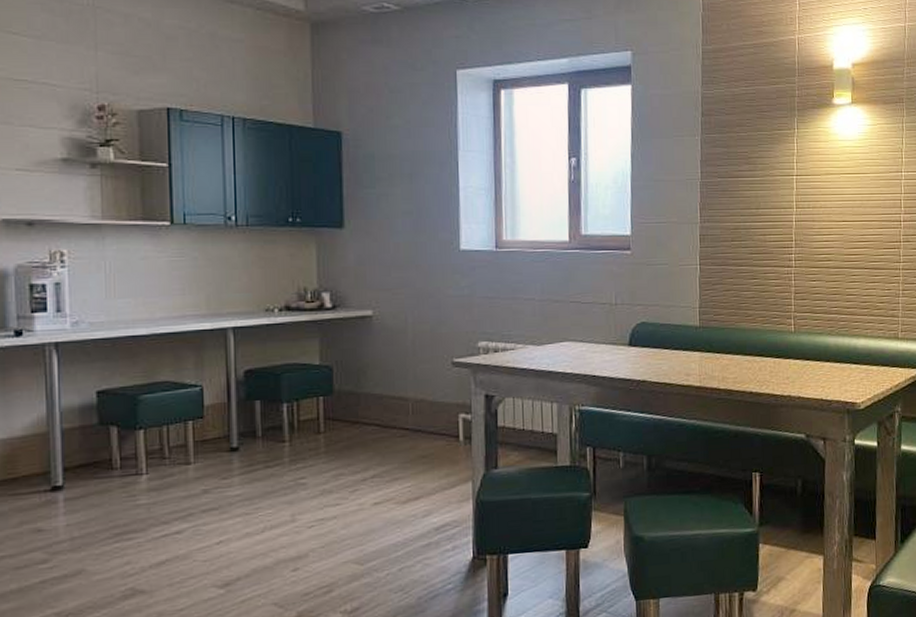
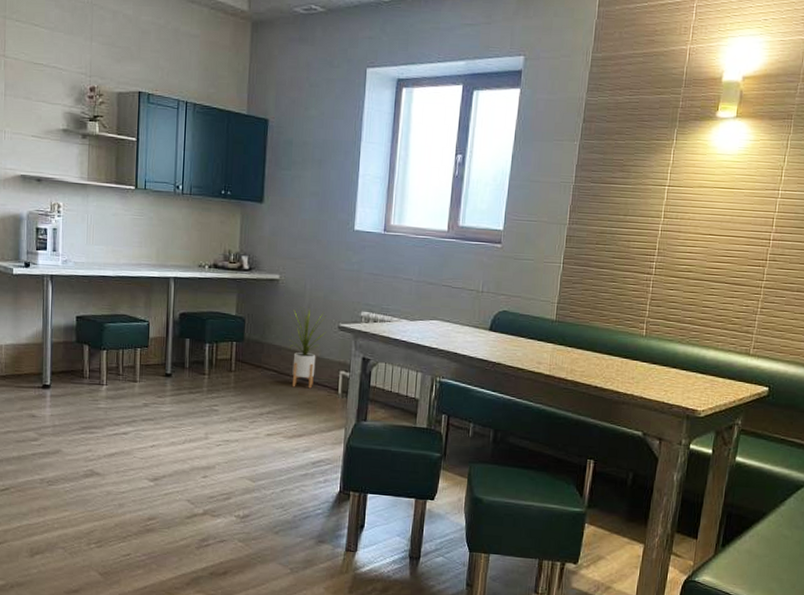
house plant: none [388,344,437,442] -> present [288,306,327,389]

